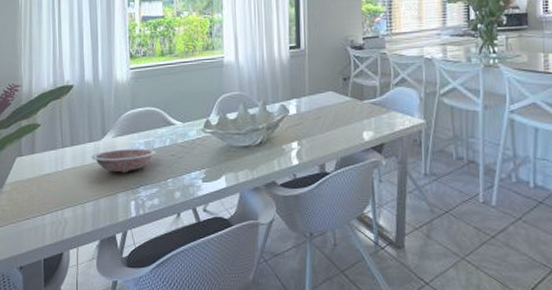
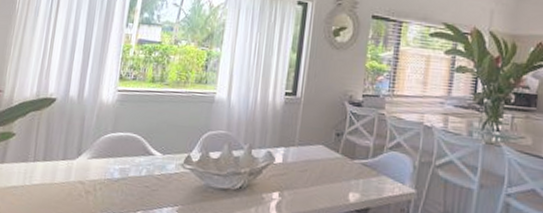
bowl: present [91,148,156,172] -> none [62,171,131,197]

